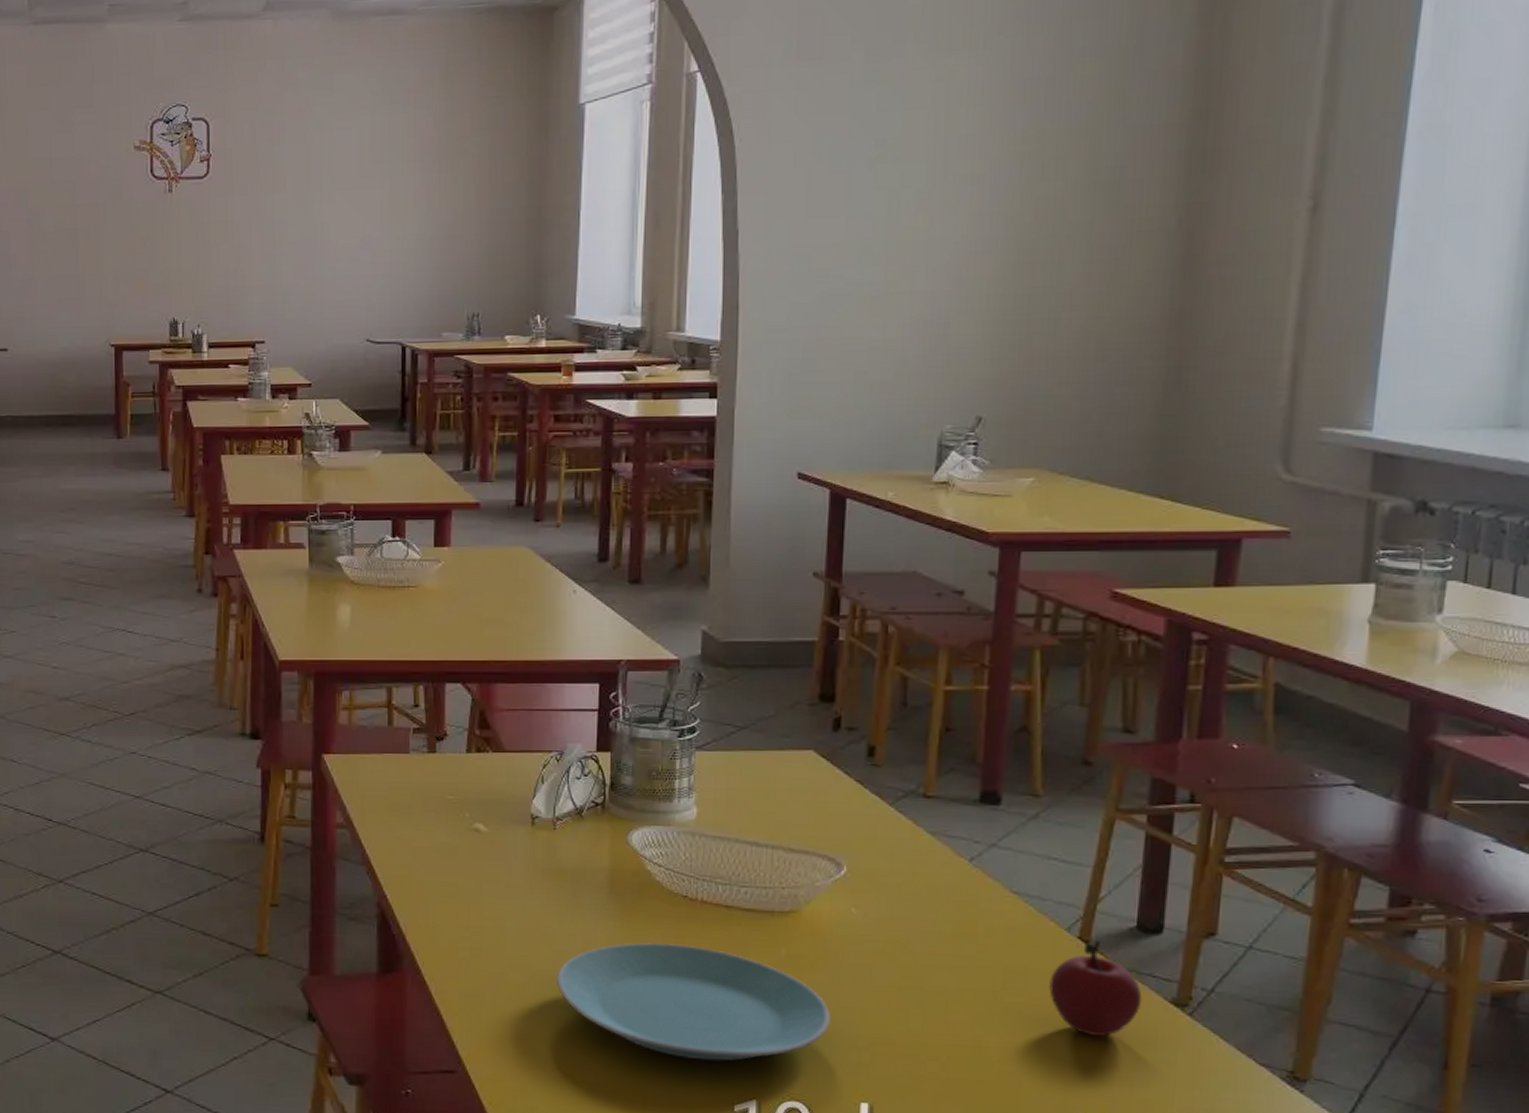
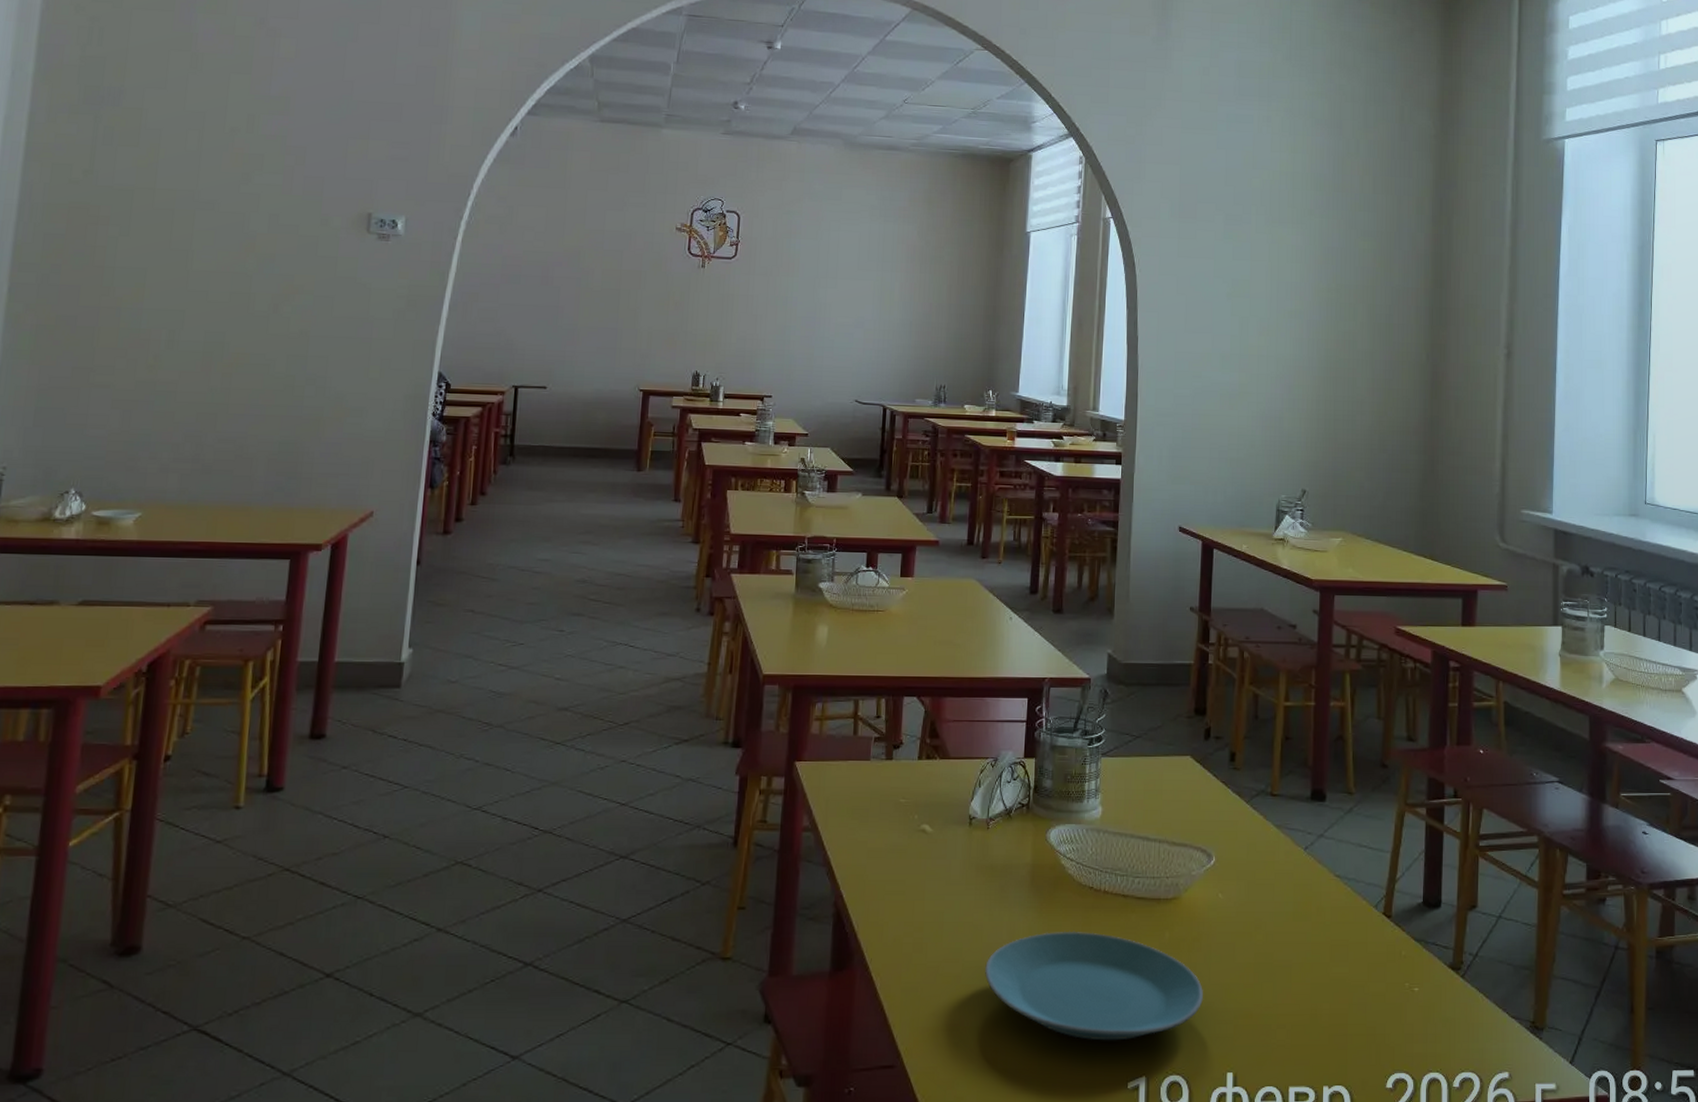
apple: present [1049,940,1143,1036] -> none [1364,915,1429,999]

